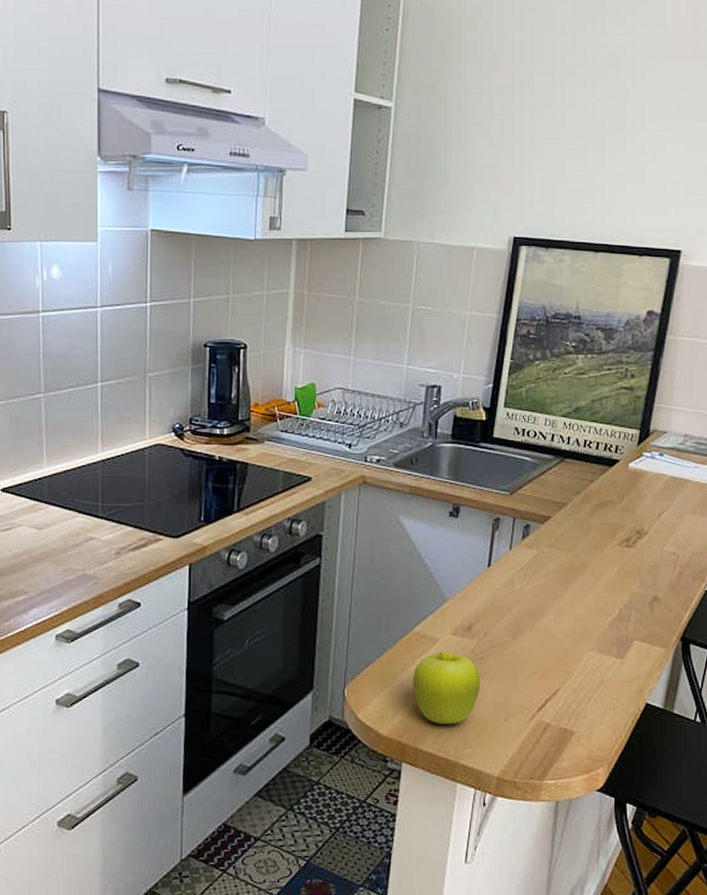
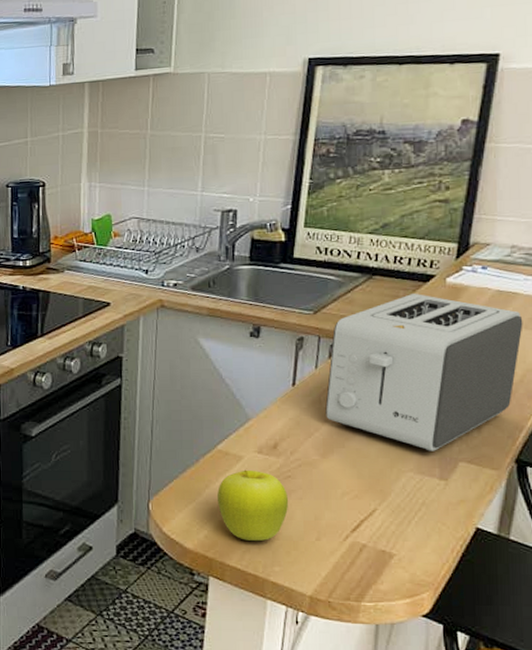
toaster: none [518,477,692,631] -> present [325,294,523,451]

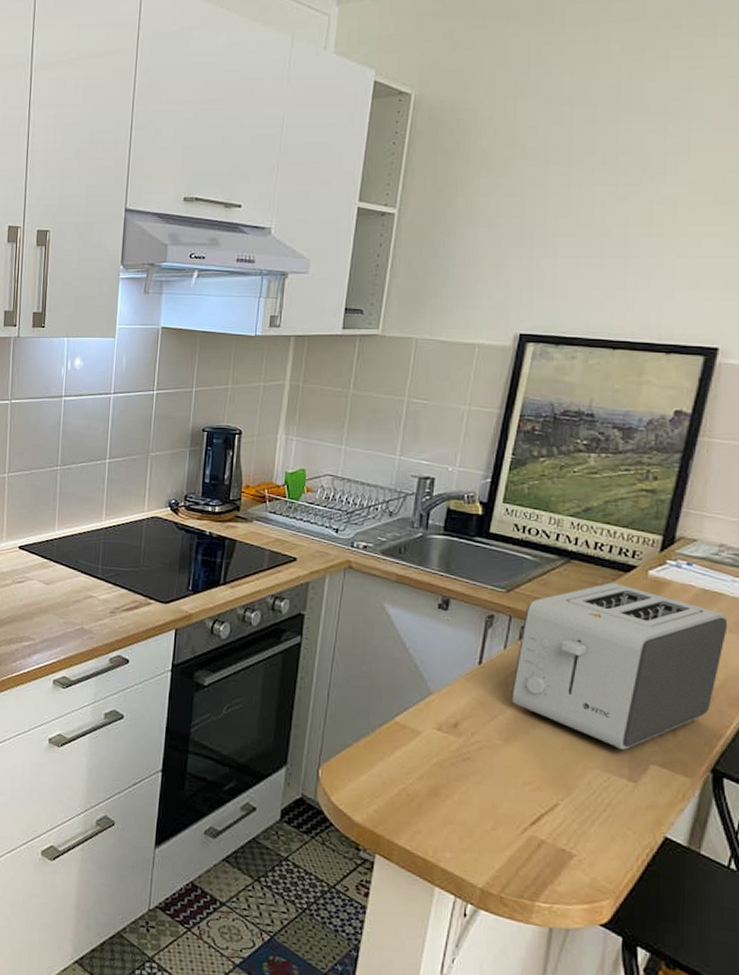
fruit: present [217,469,289,541] -> none [391,746,466,824]

